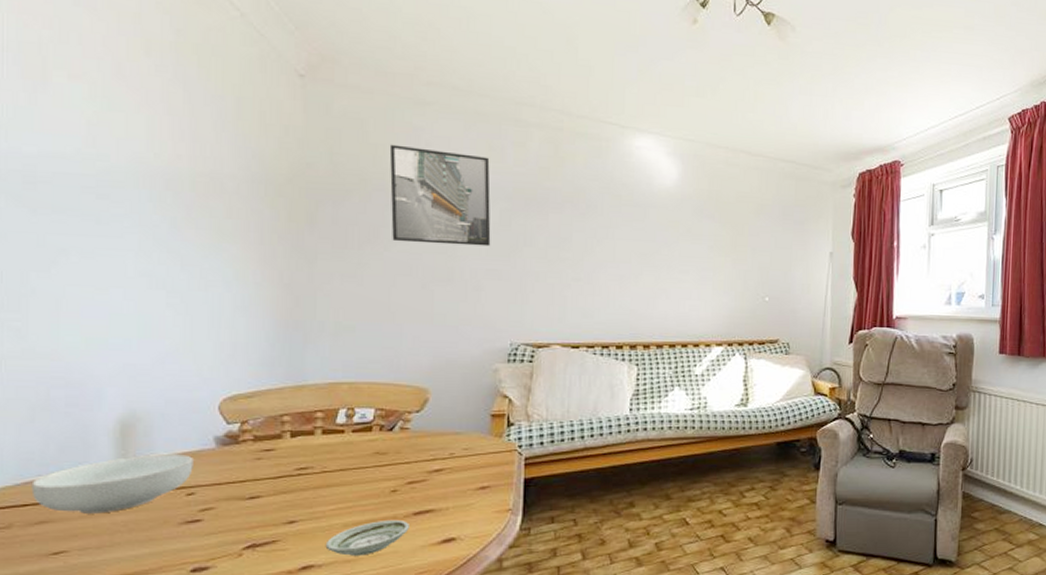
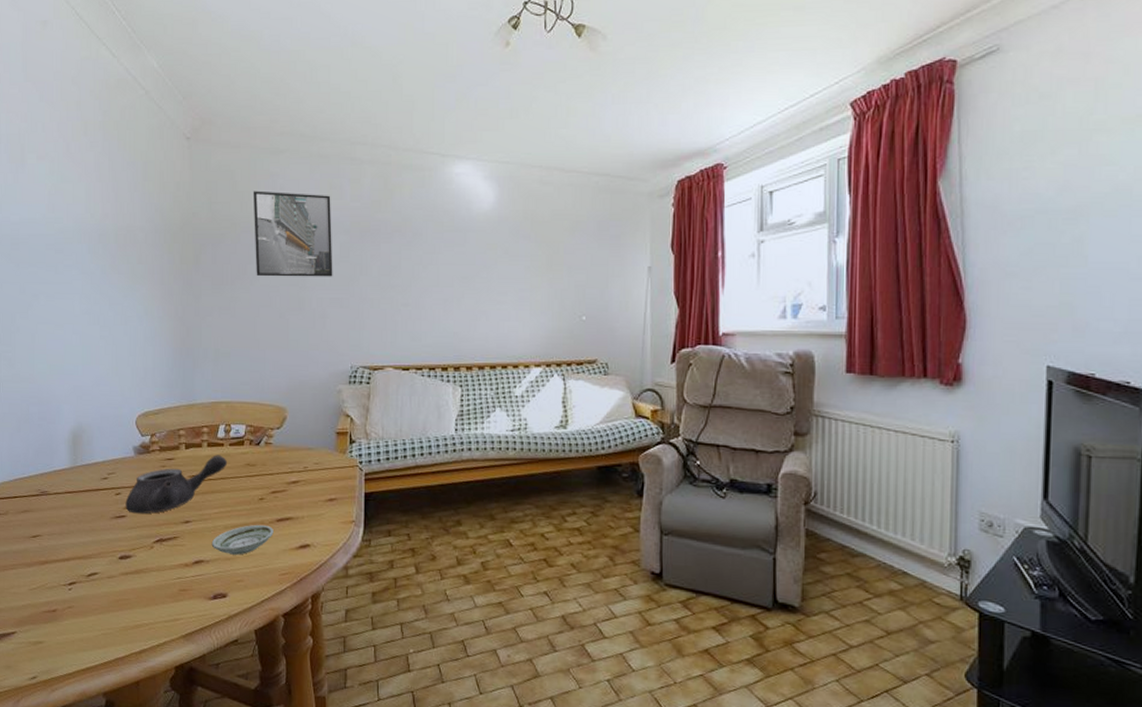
cereal bowl: present [31,454,193,514] -> none [19,460,120,507]
teapot: none [201,443,350,517] -> present [125,454,228,514]

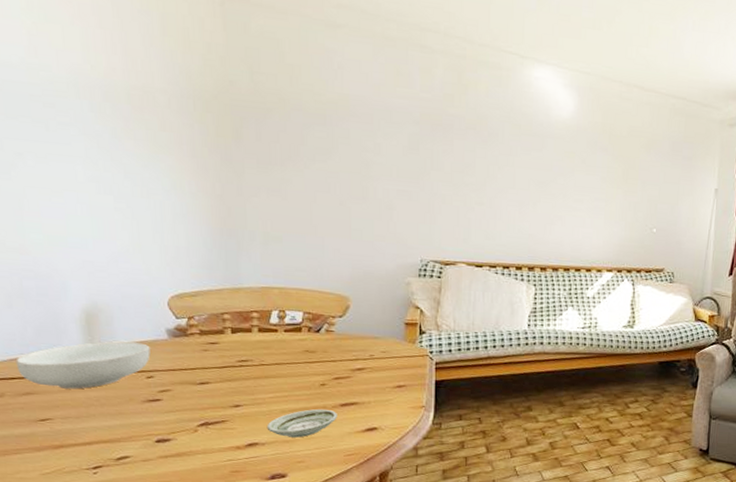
cereal bowl: none [19,460,120,507] -> present [15,341,151,389]
teapot: present [125,454,228,514] -> none [160,340,283,398]
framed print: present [253,191,333,277] -> none [304,65,401,169]

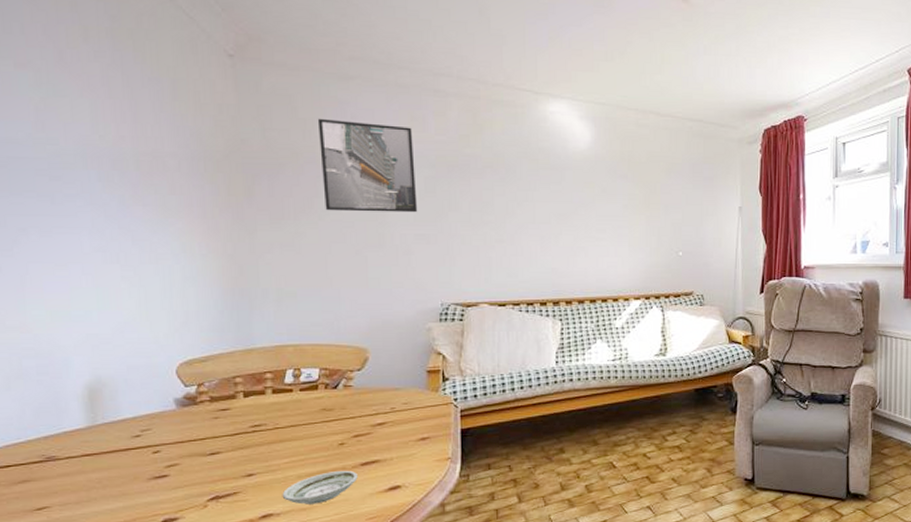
cereal bowl: present [15,341,151,389] -> none [12,416,157,473]
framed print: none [304,65,401,169] -> present [317,118,418,213]

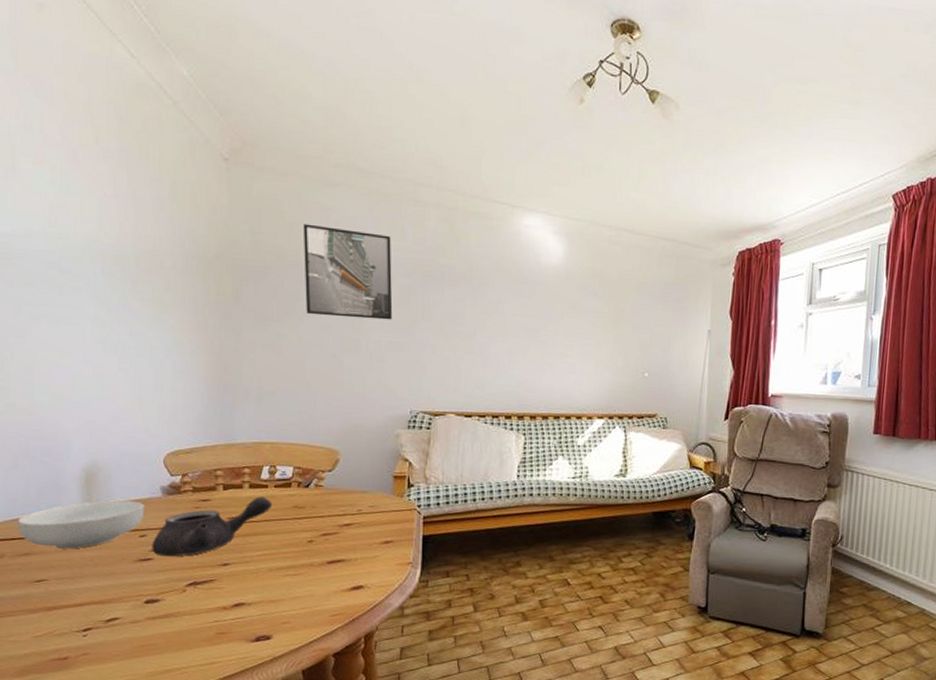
cereal bowl: none [12,416,157,473] -> present [17,500,144,549]
teapot: none [167,401,299,472] -> present [152,496,273,557]
saucer: present [282,470,358,505] -> none [253,566,324,597]

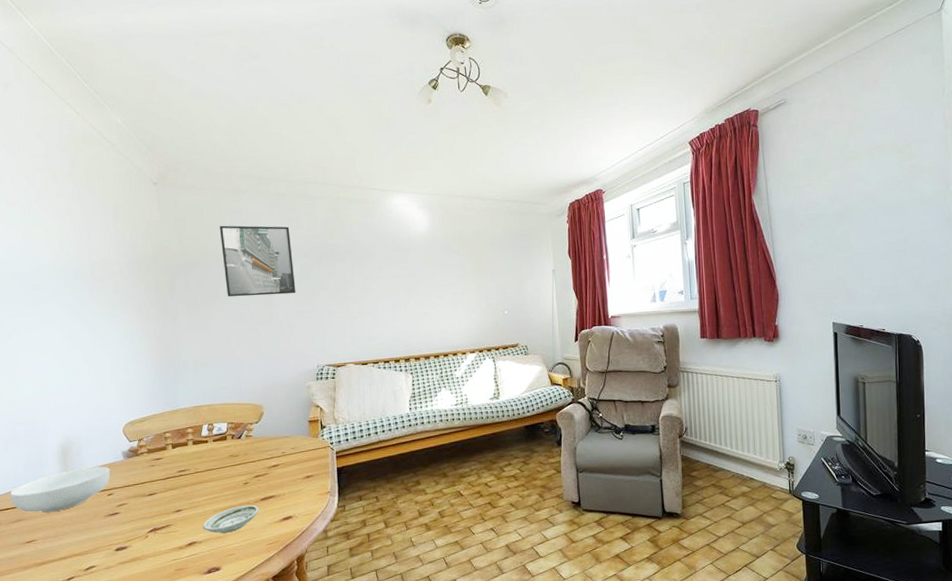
teapot: present [152,496,273,557] -> none [118,450,213,510]
saucer: none [253,566,324,597] -> present [202,504,259,534]

